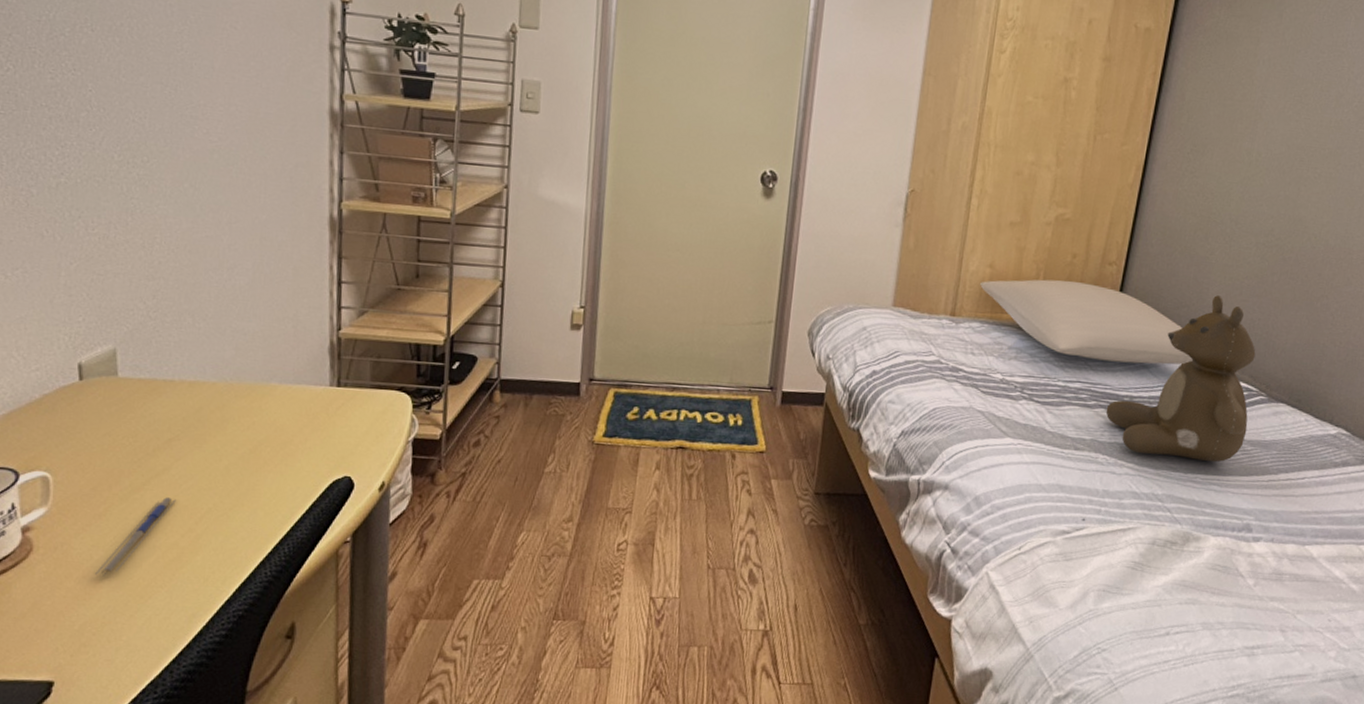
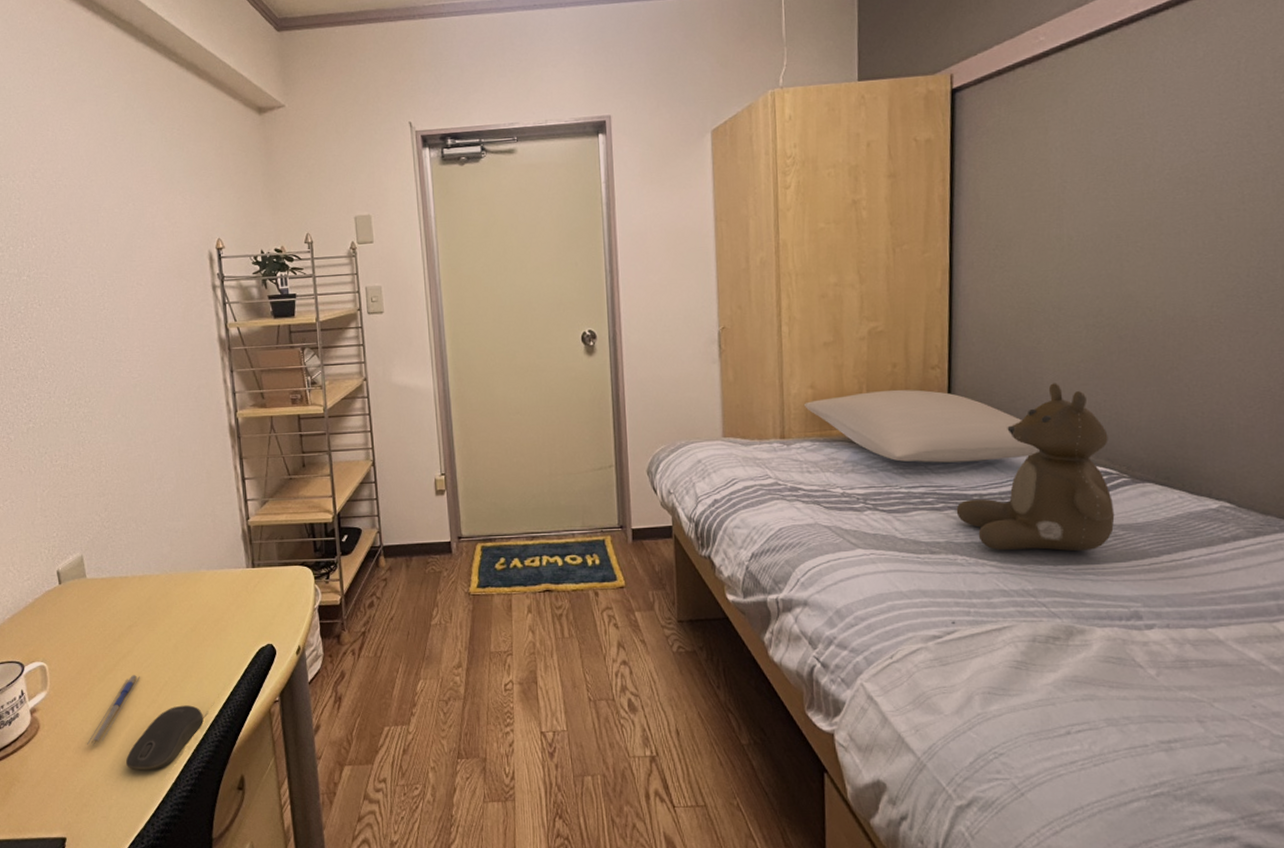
computer mouse: none [145,537,253,610] -> present [126,705,204,771]

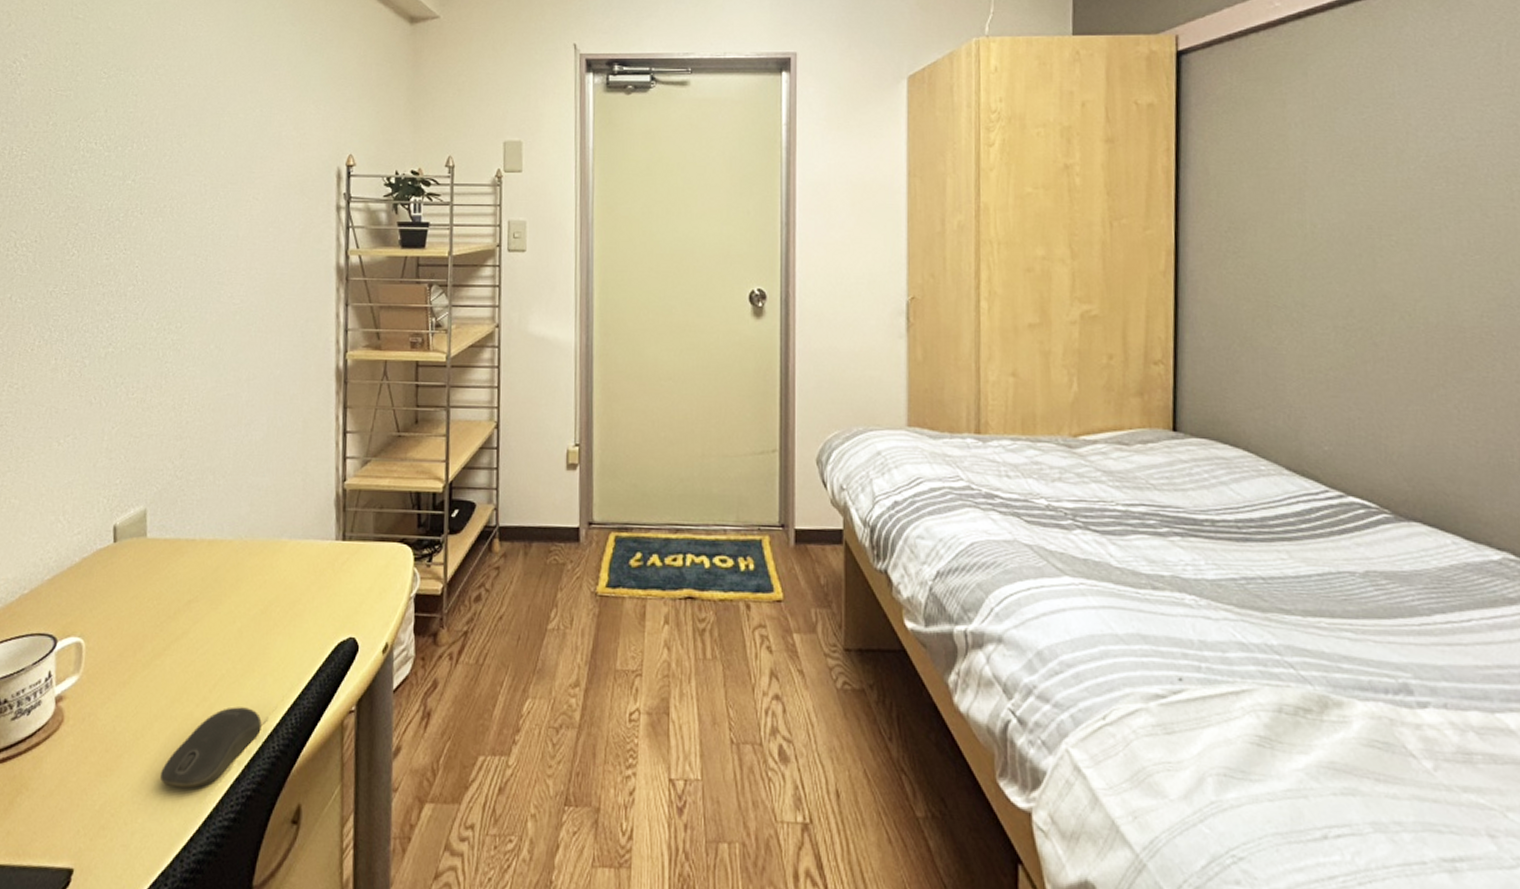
pen: present [87,675,140,746] -> none [117,663,193,751]
pillow: present [803,389,1040,463] -> none [1003,385,1283,480]
teddy bear: present [956,383,1115,552] -> none [1183,392,1376,602]

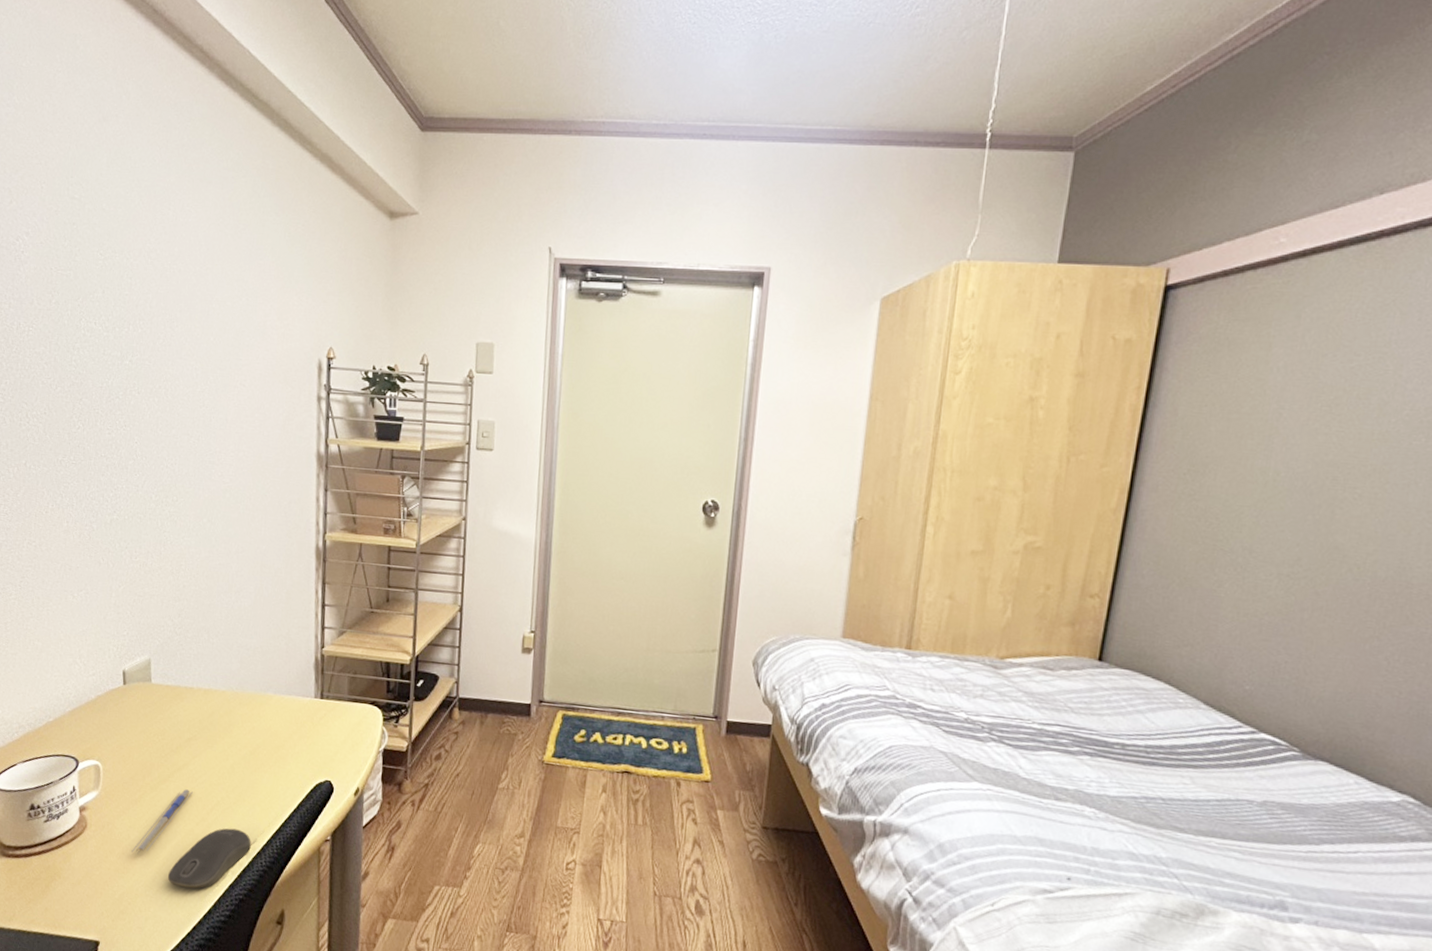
pen: none [117,663,193,751] -> present [131,789,193,855]

